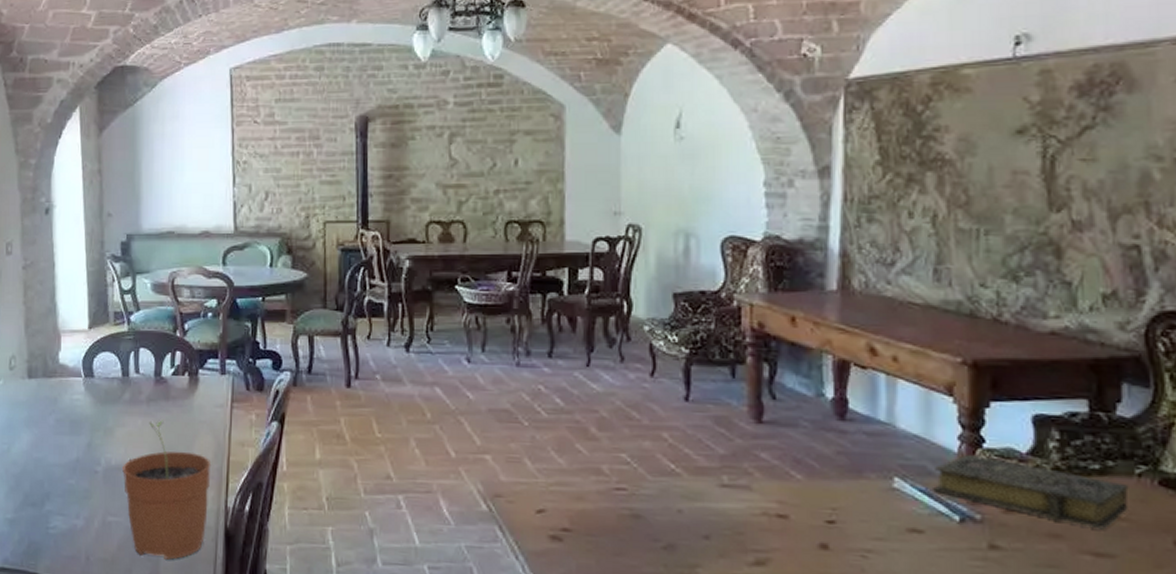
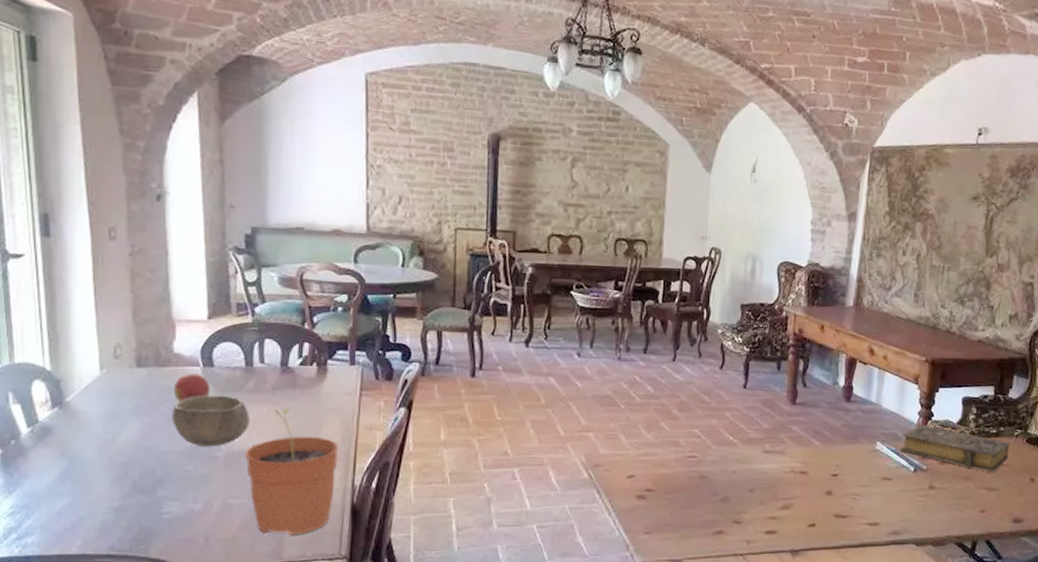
fruit: none [58,384,91,413] -> present [173,373,211,402]
bowl: none [58,406,126,460] -> present [172,395,250,447]

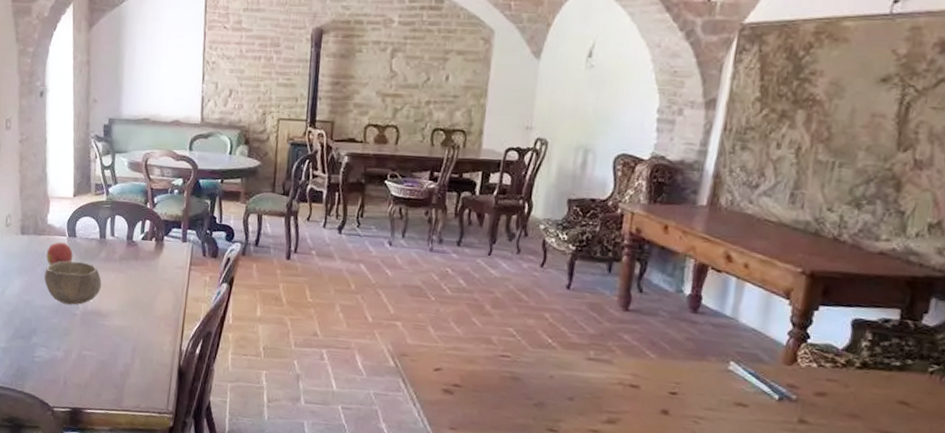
plant pot: present [245,407,339,535] -> none [97,276,170,388]
book: present [900,424,1010,473] -> none [761,346,921,414]

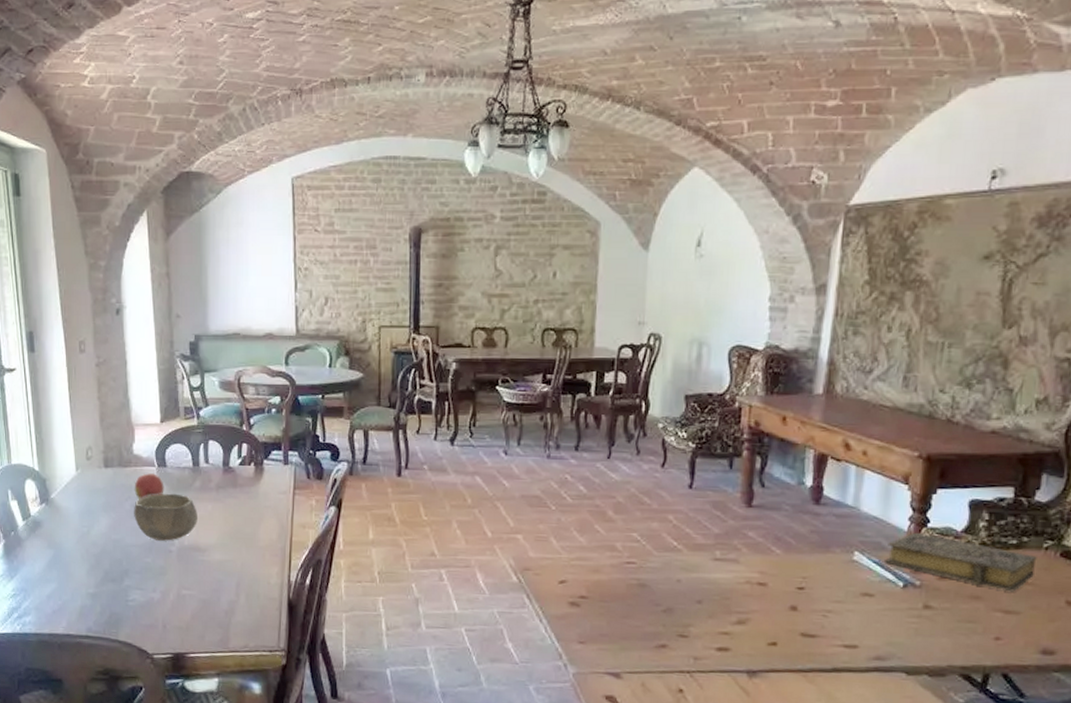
book: none [761,346,921,414] -> present [885,532,1037,592]

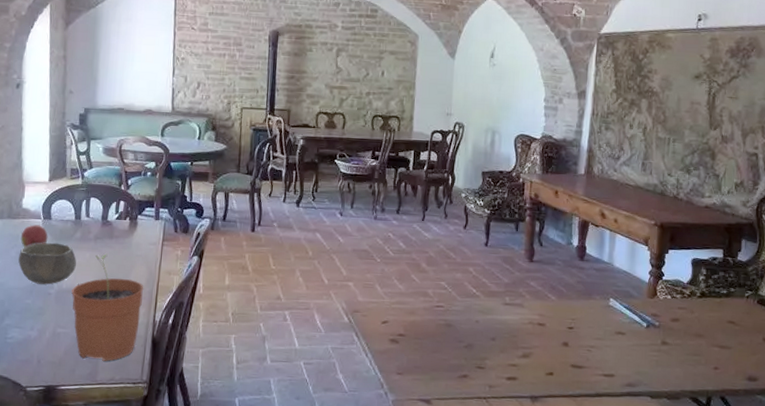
plant pot: none [195,505,276,627] -> present [72,254,144,361]
book: present [885,532,1037,592] -> none [632,283,741,331]

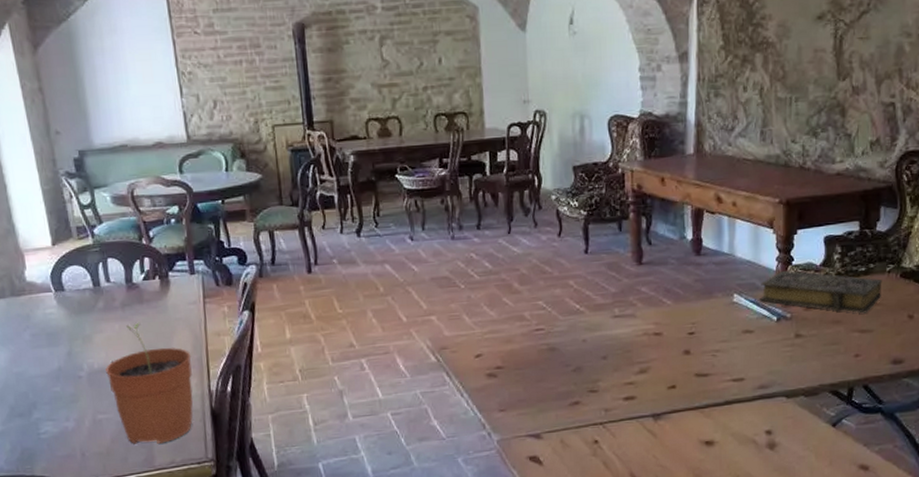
bowl: present [18,242,76,285] -> none [34,317,106,368]
fruit: present [20,224,48,248] -> none [31,299,65,328]
book: none [632,283,741,331] -> present [760,270,882,314]

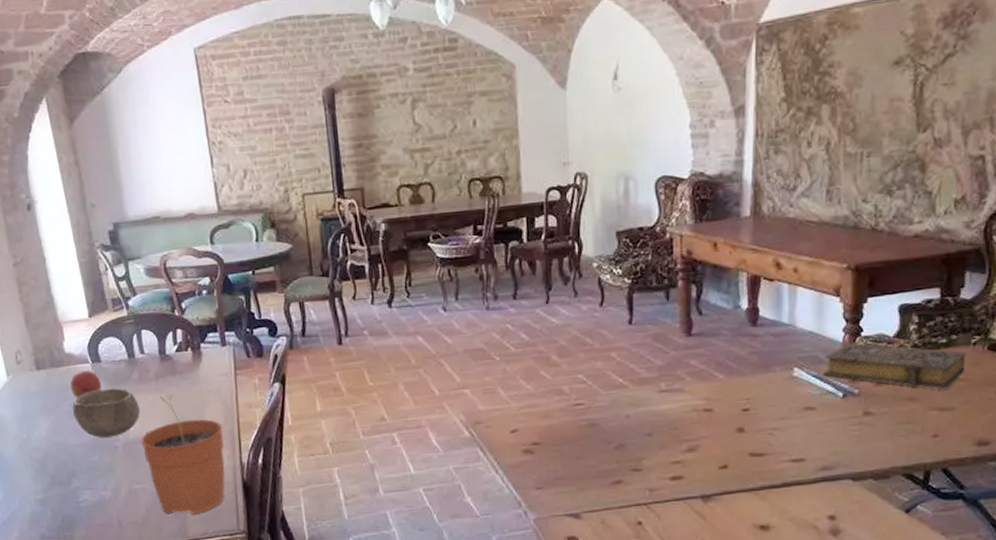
fruit: none [31,299,65,328] -> present [70,370,102,398]
bowl: none [34,317,106,368] -> present [72,388,140,438]

